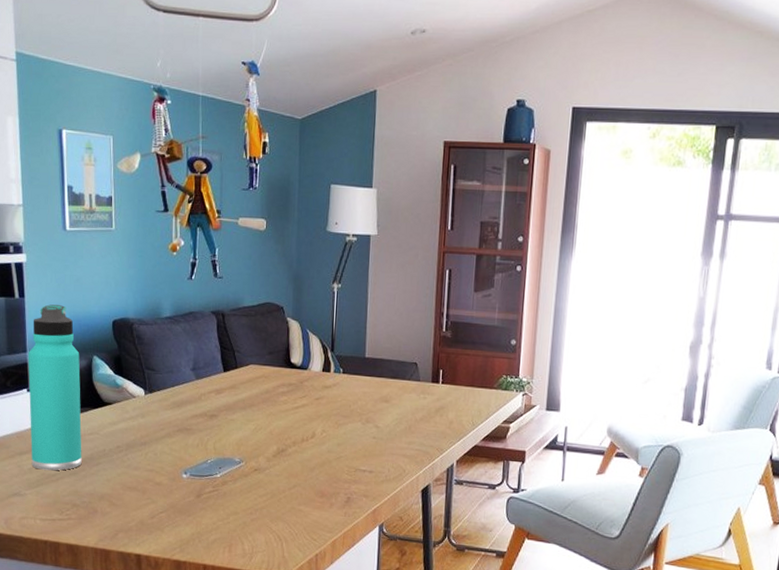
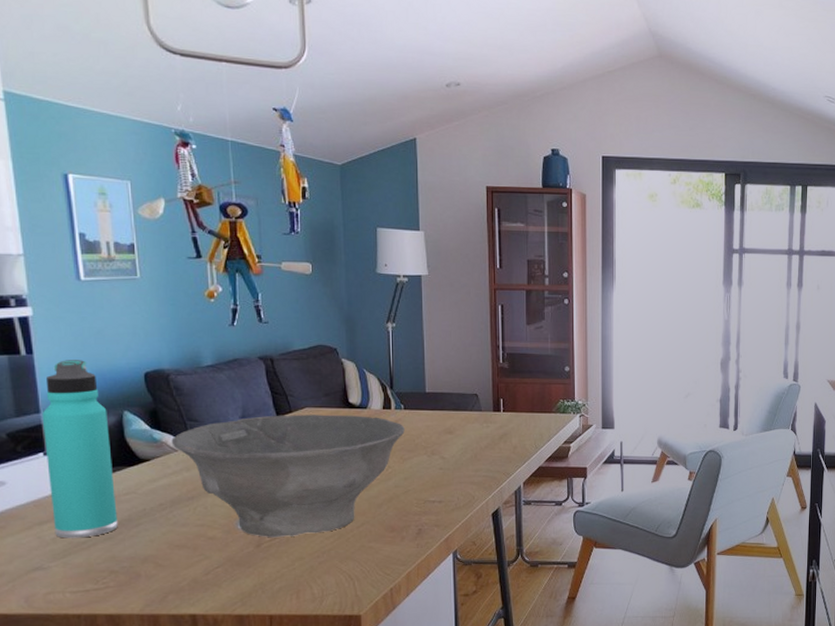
bowl: none [131,370,342,491] -> present [171,415,405,538]

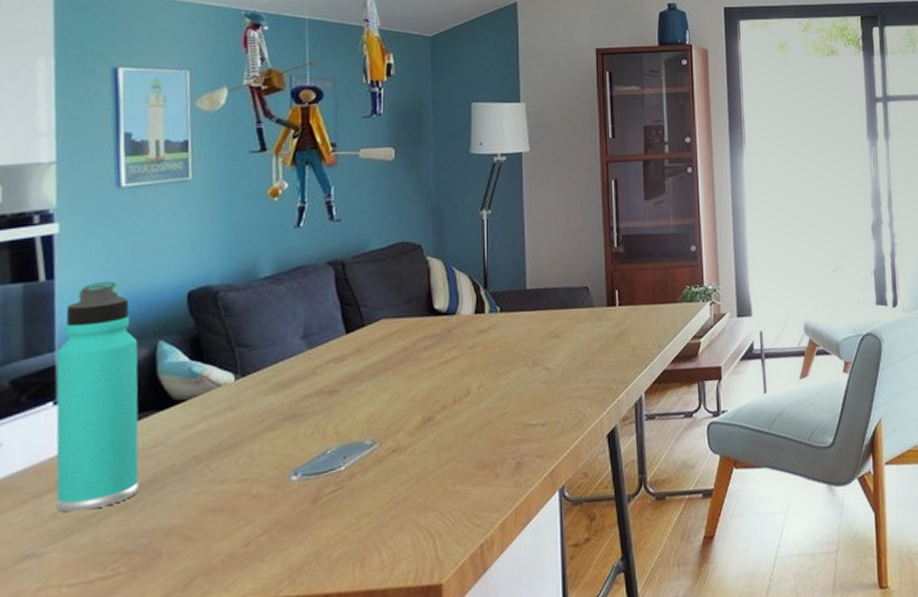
bowl: present [171,415,405,538] -> none [214,324,501,489]

